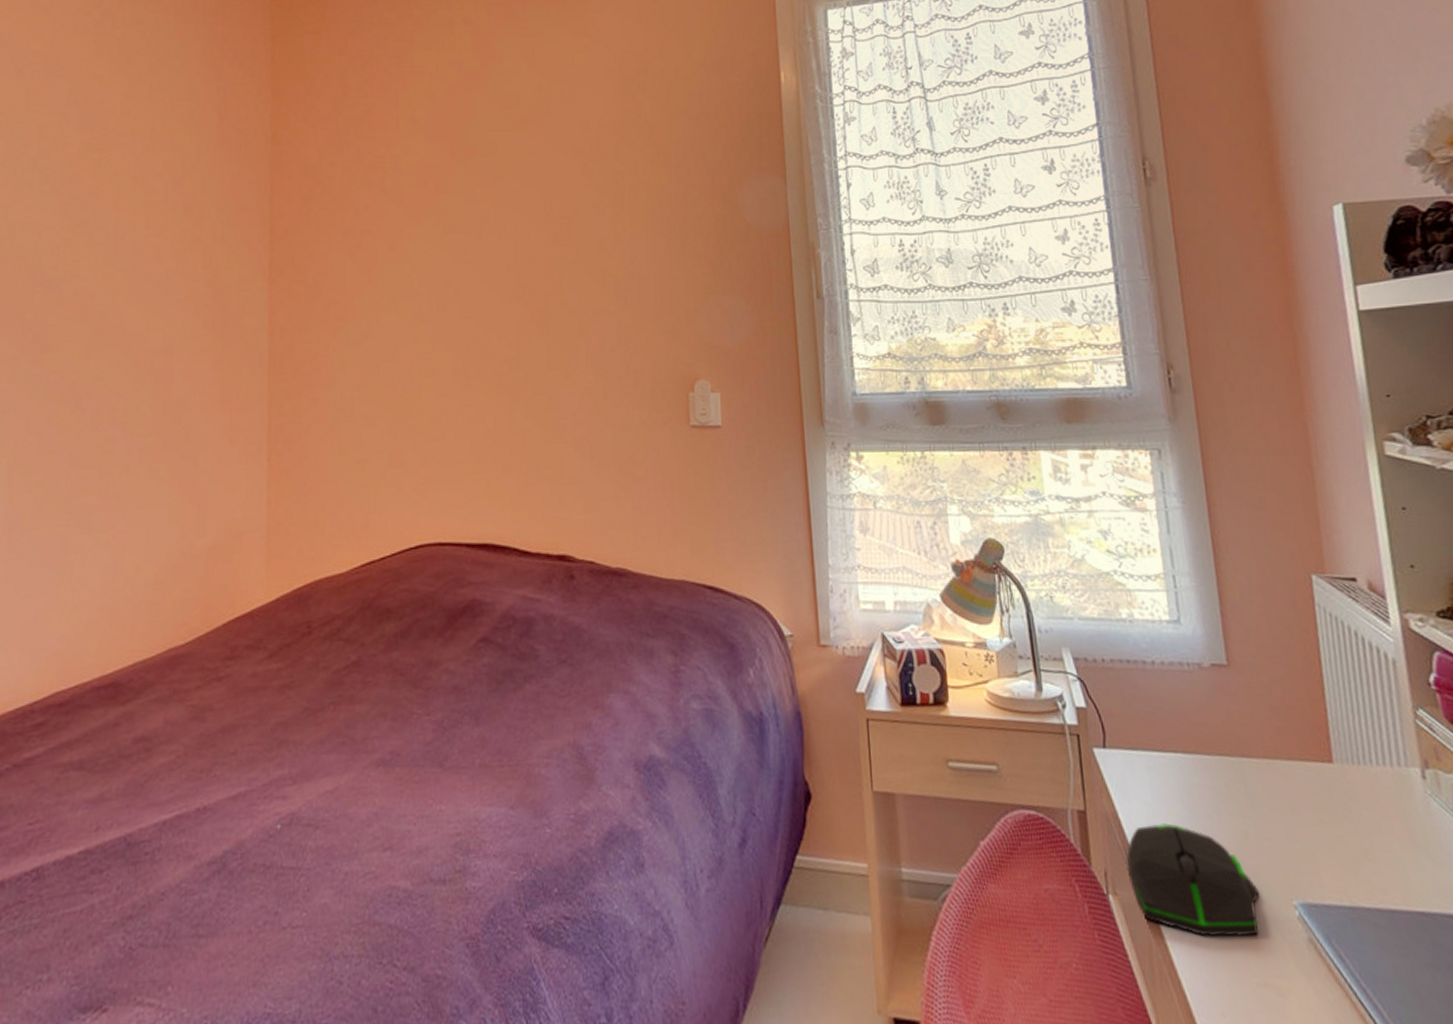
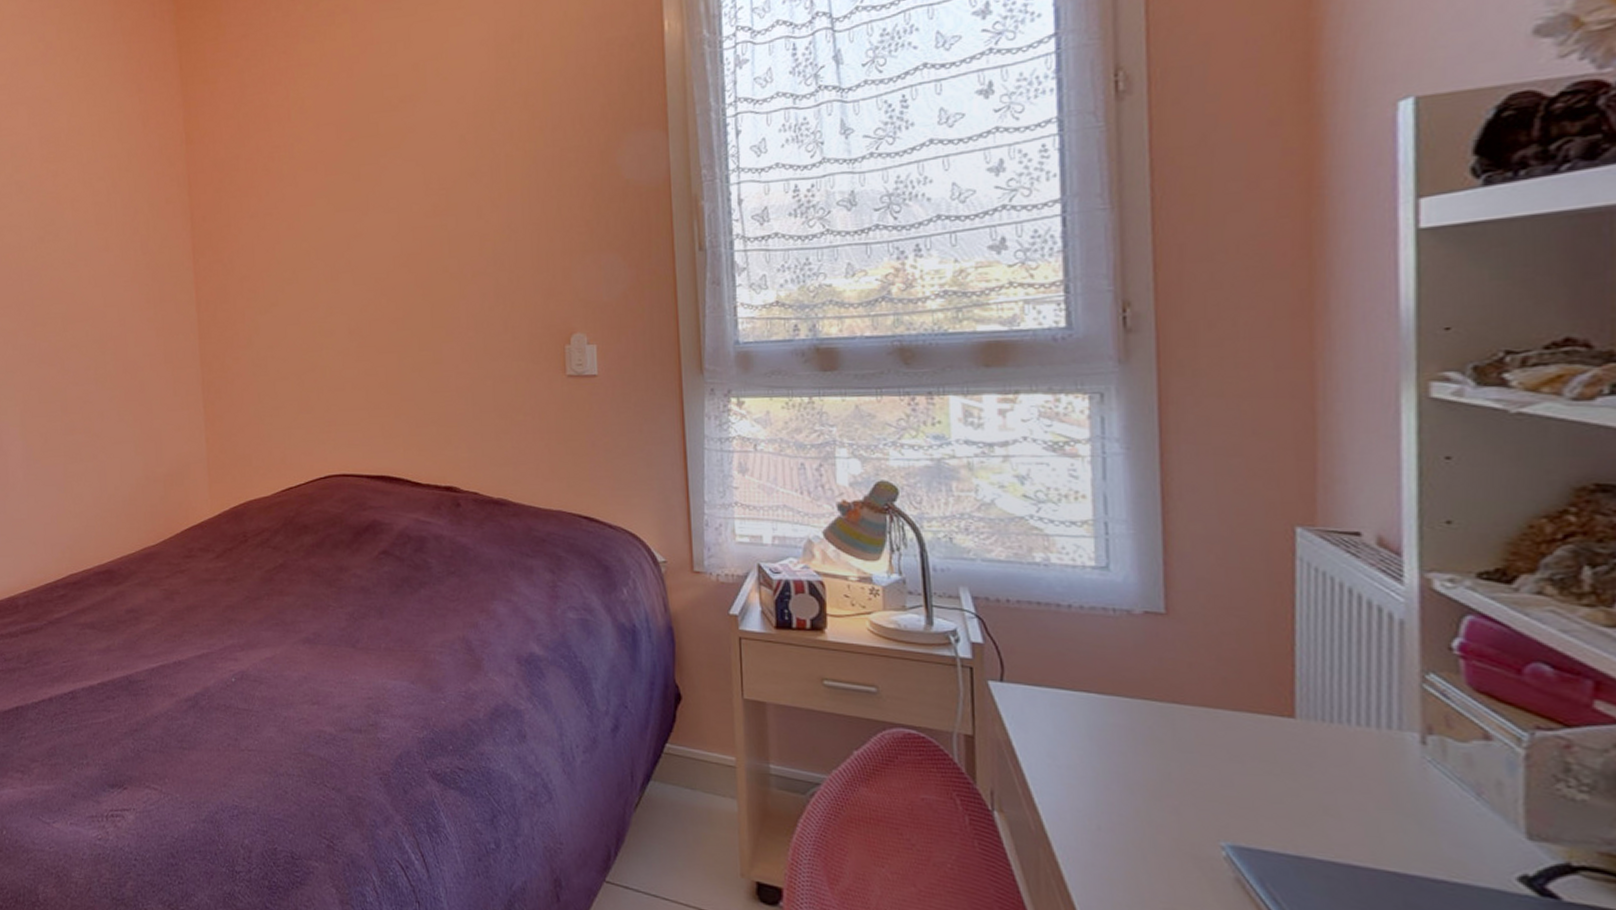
computer mouse: present [1127,823,1259,937] -> none [1019,755,1177,867]

